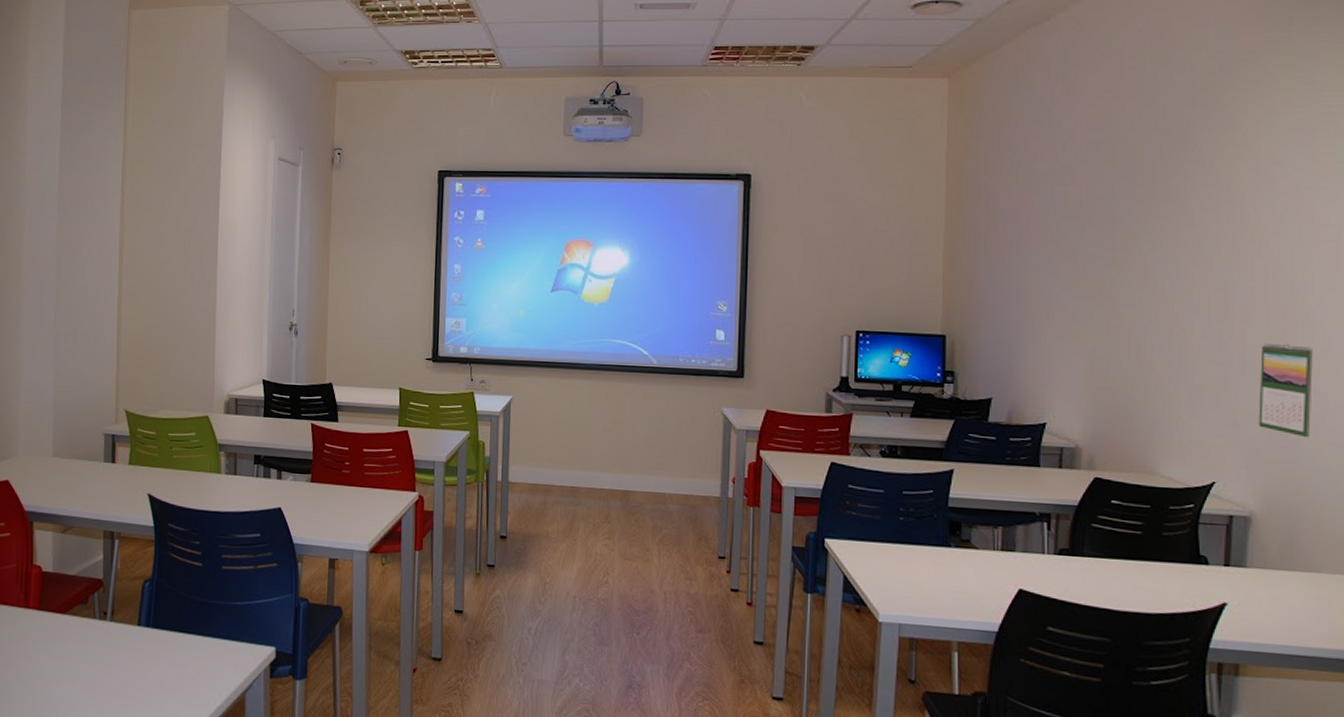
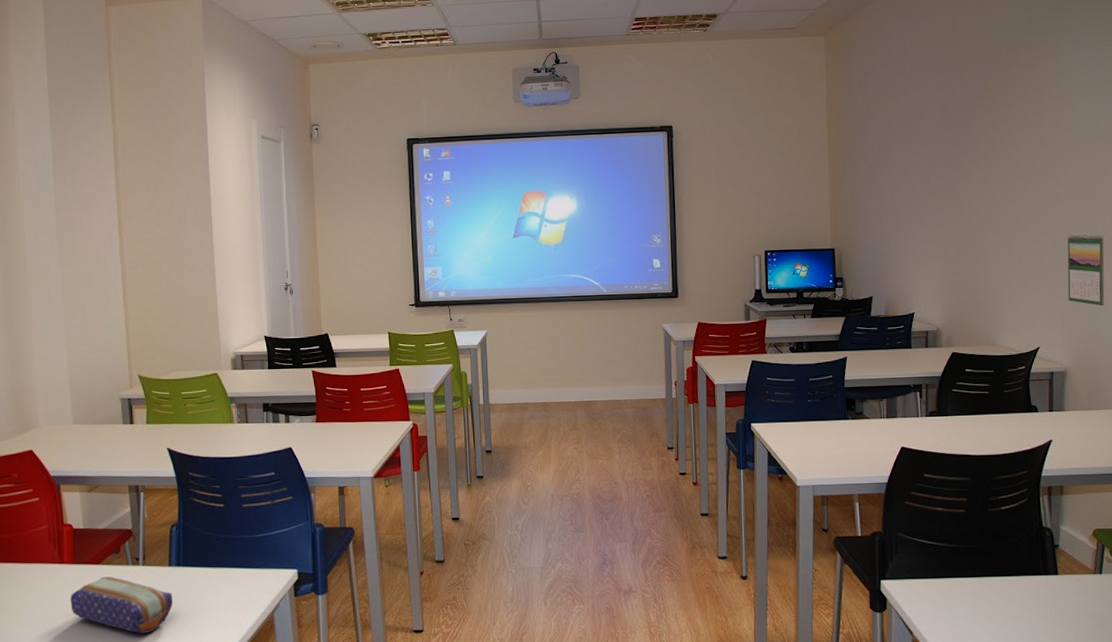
pencil case: none [31,628,139,699] -> present [70,576,173,634]

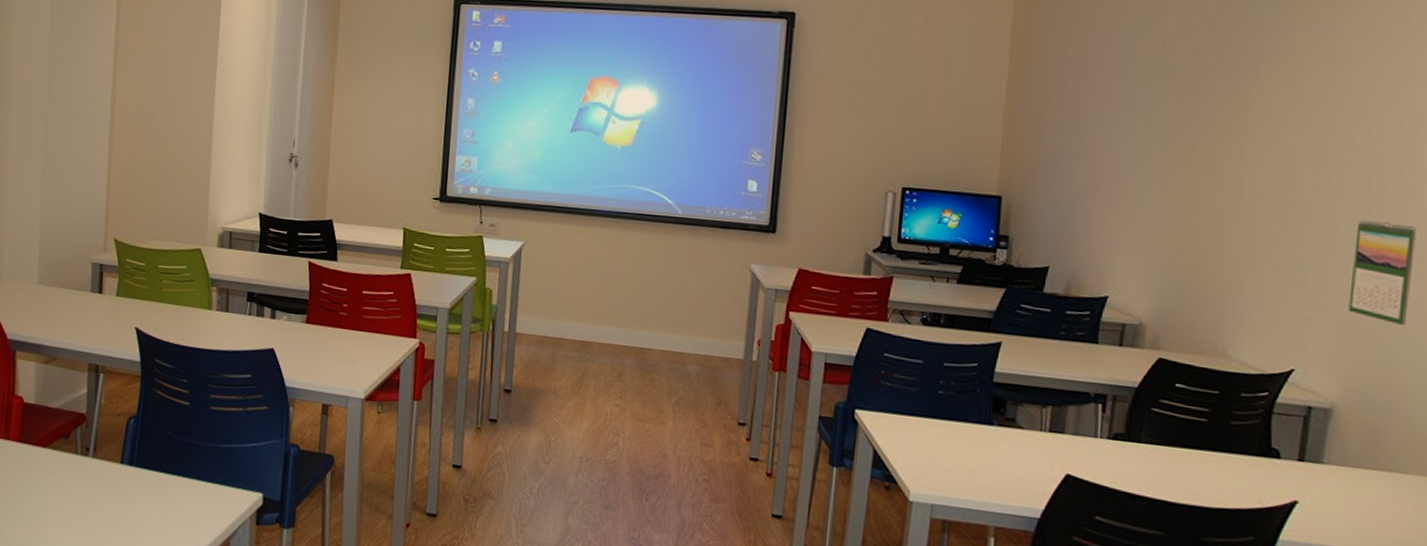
pencil case: present [70,576,173,634] -> none [10,462,121,537]

